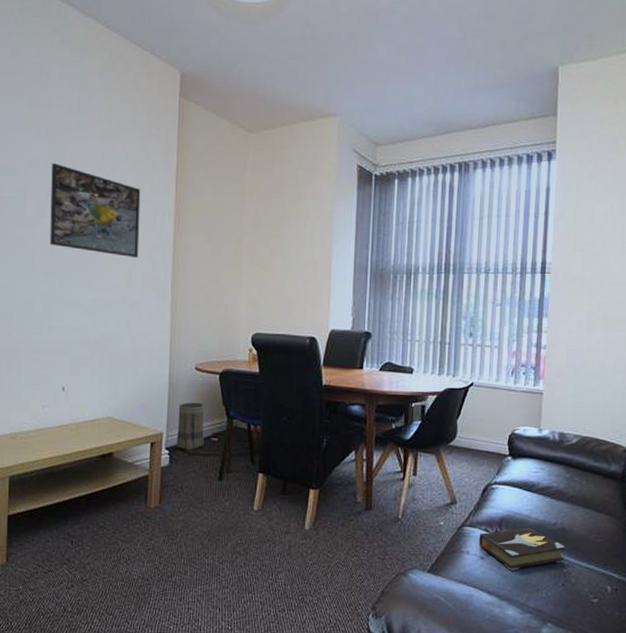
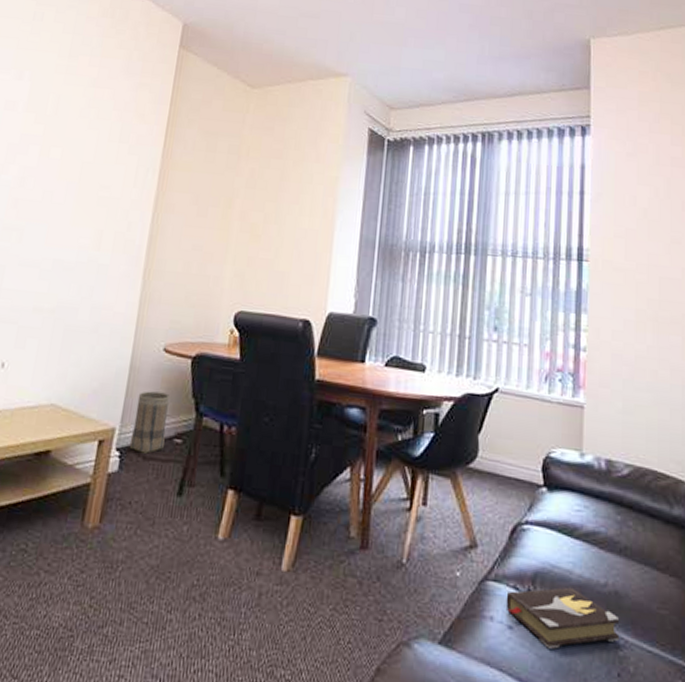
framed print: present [49,163,141,259] -> none [14,108,125,216]

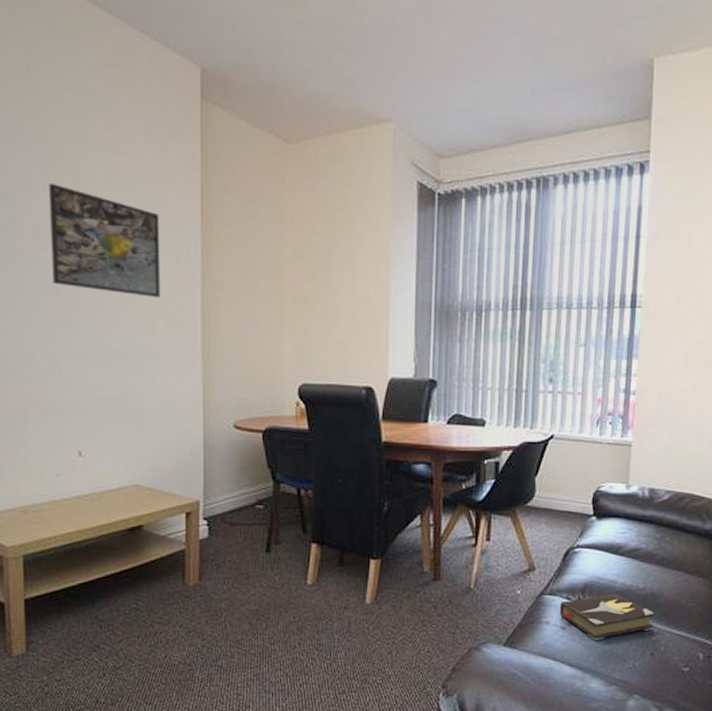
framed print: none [14,108,125,216] -> present [49,184,161,299]
basket: present [129,391,169,454] -> none [215,465,247,520]

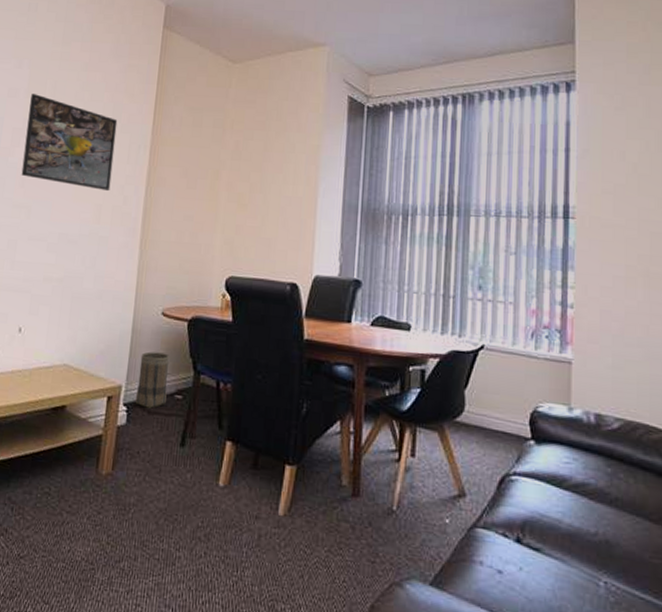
basket: none [215,465,247,520] -> present [135,351,169,409]
hardback book: present [559,593,655,640] -> none [495,535,611,593]

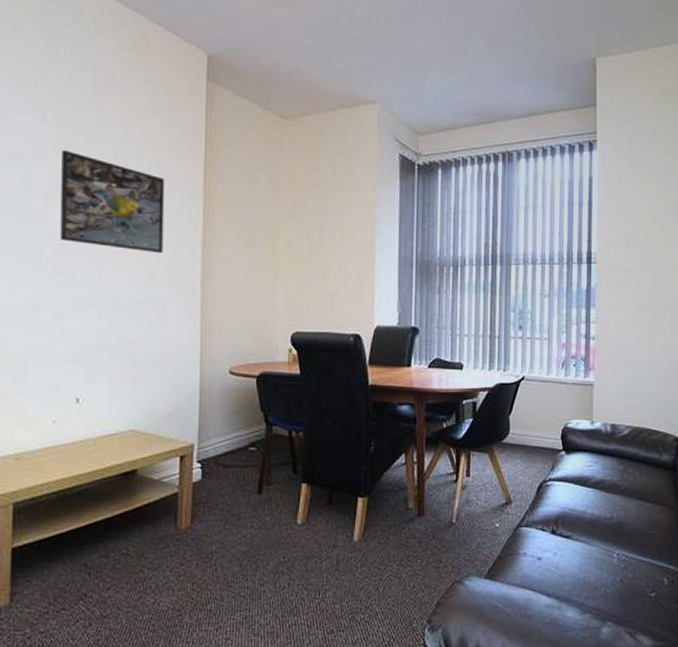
basket: present [135,351,169,409] -> none [209,409,240,462]

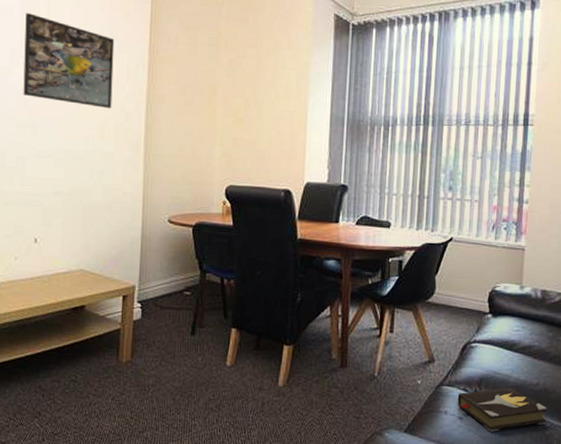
hardback book: none [535,523,622,570] -> present [457,387,548,432]

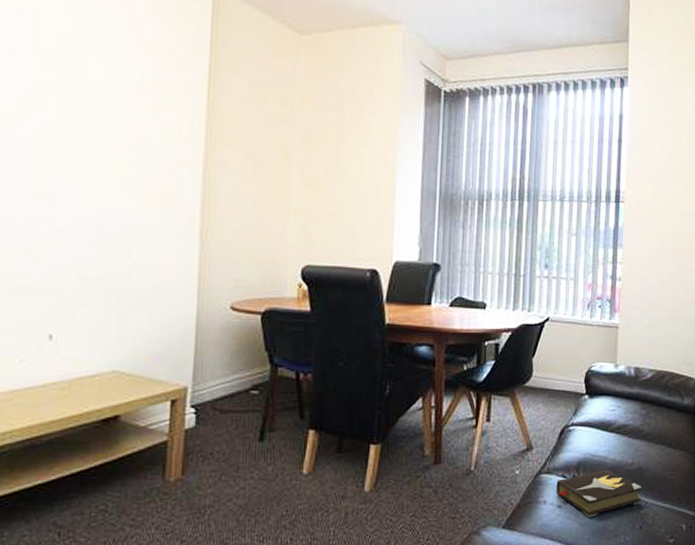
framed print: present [23,13,115,109] -> none [34,52,162,175]

